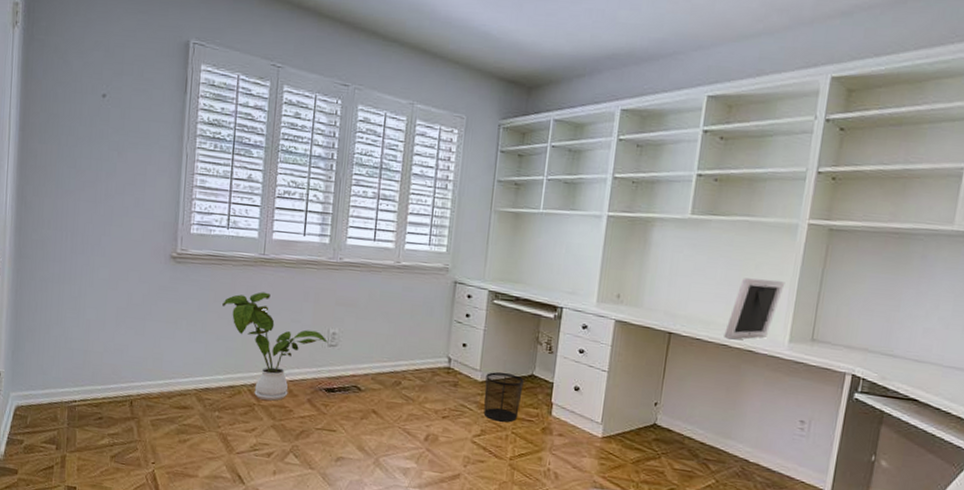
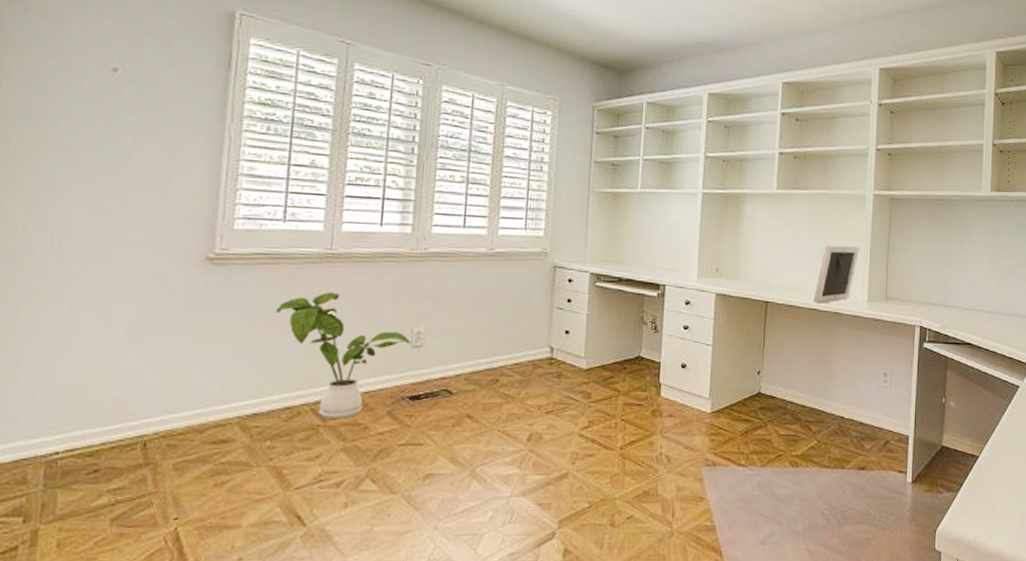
waste bin: present [483,372,524,423] -> none [590,356,631,409]

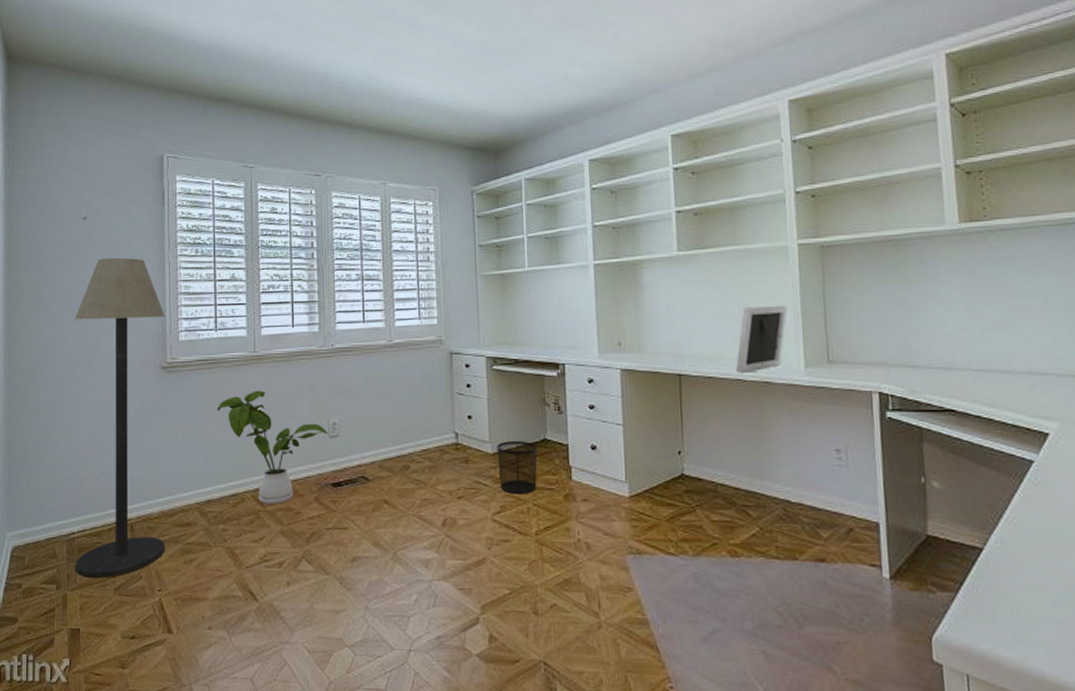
floor lamp: none [54,121,218,507] -> present [75,257,165,578]
waste bin: none [590,356,631,409] -> present [497,440,538,494]

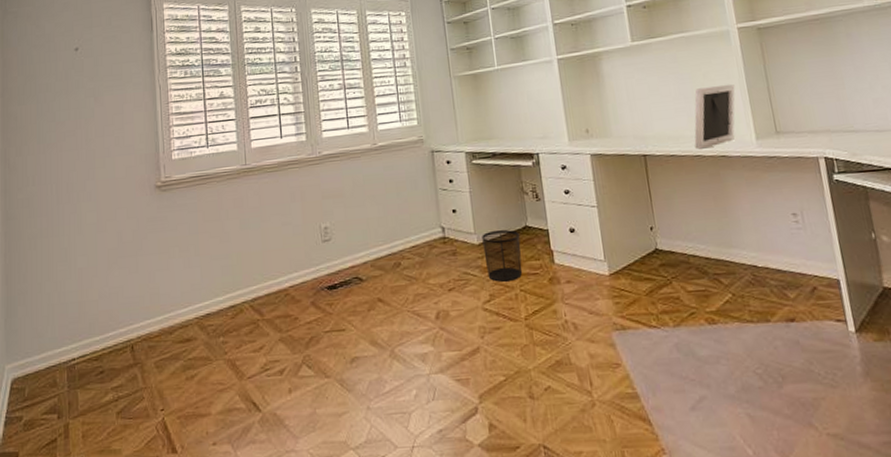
floor lamp: present [75,257,165,578] -> none [69,83,167,404]
house plant: present [217,390,330,504] -> none [212,201,322,313]

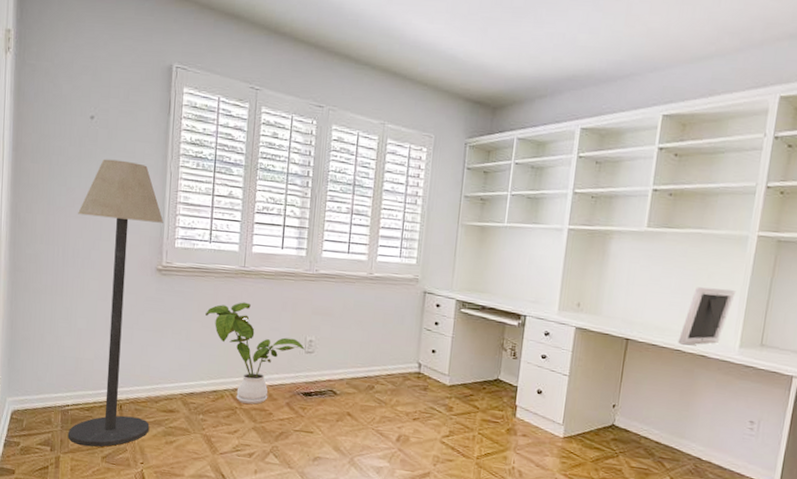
floor lamp: none [69,83,167,404] -> present [67,159,164,447]
house plant: none [212,201,322,313] -> present [206,302,306,405]
waste bin: present [482,229,523,282] -> none [452,376,490,424]

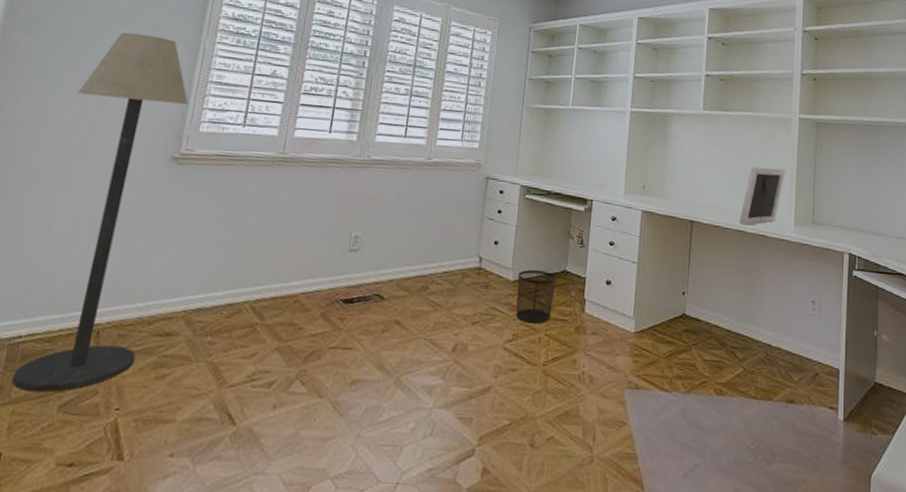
house plant: present [206,302,306,405] -> none [229,194,350,318]
waste bin: none [452,376,490,424] -> present [515,269,557,324]

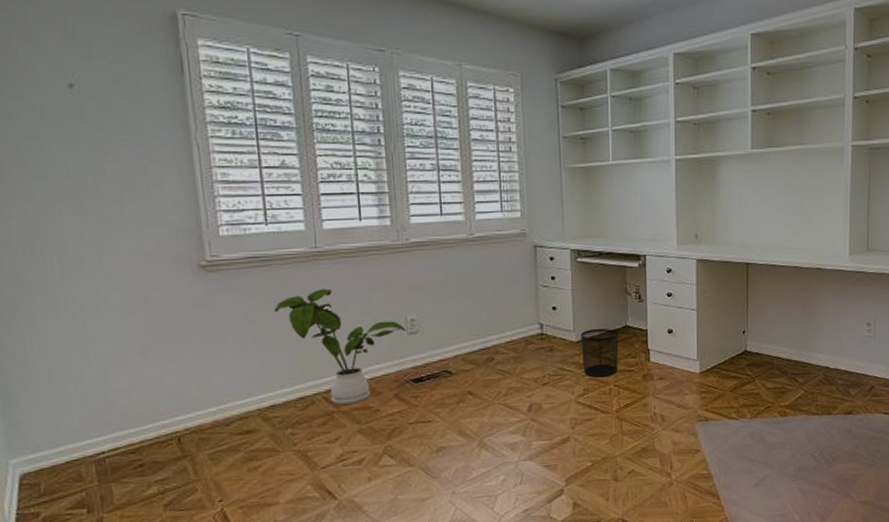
floor lamp: present [11,32,189,392] -> none [72,137,224,497]
house plant: none [229,194,350,318] -> present [275,288,408,405]
picture frame: present [739,167,786,225] -> none [794,200,840,261]

